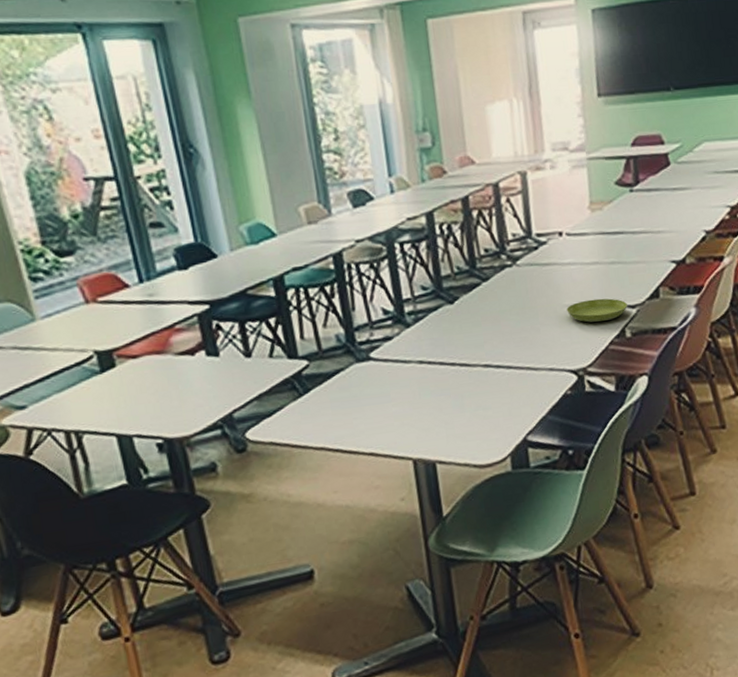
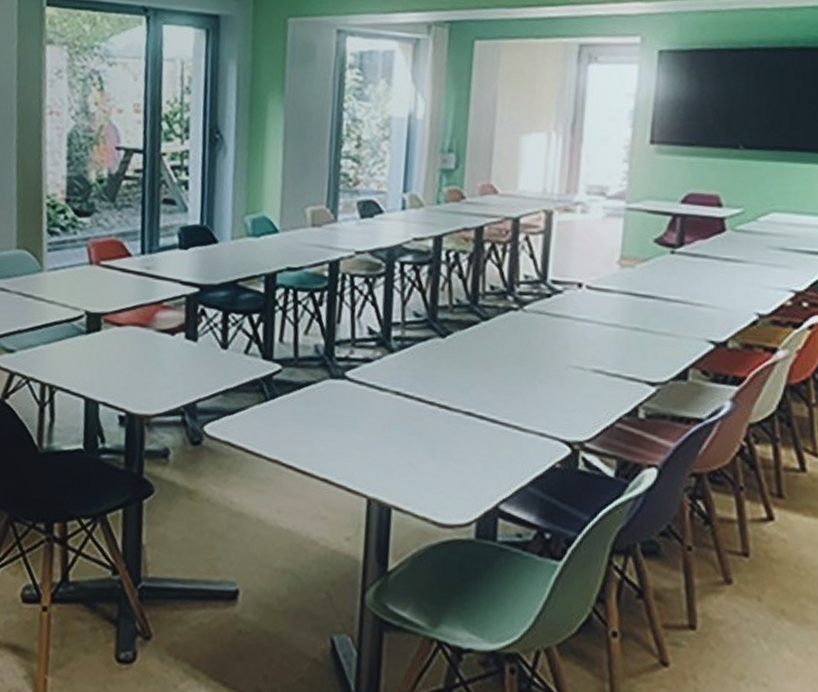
saucer: present [566,298,627,323] -> none [572,365,646,394]

